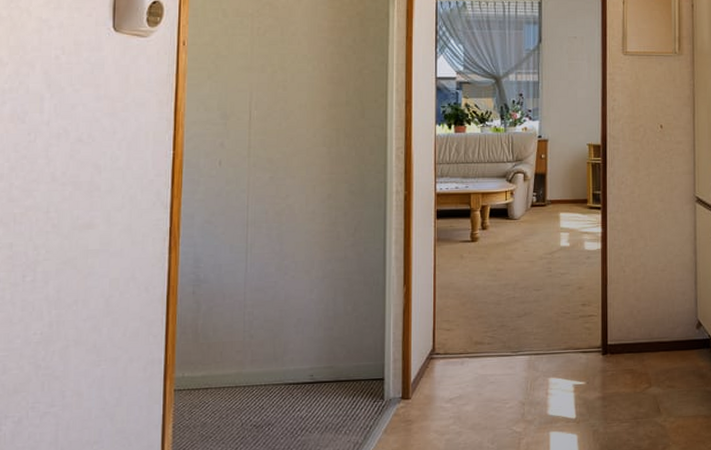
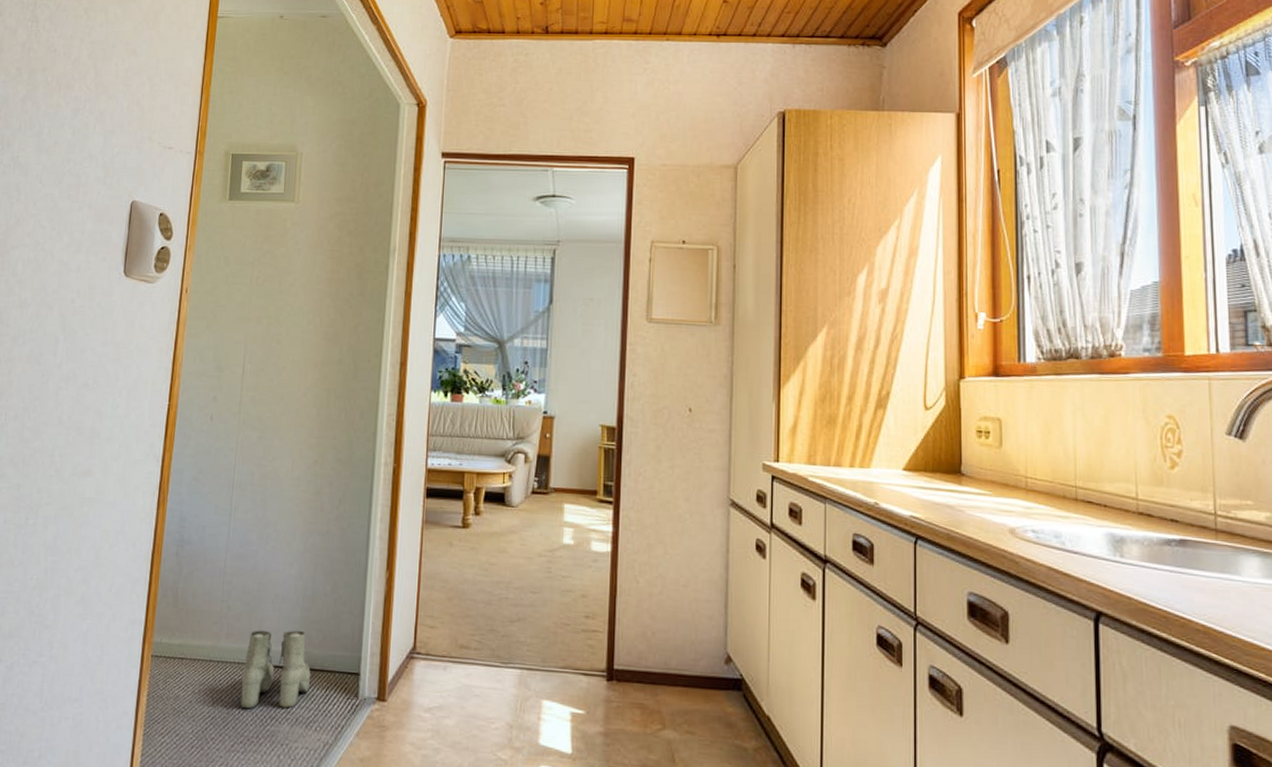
boots: none [269,348,337,425] -> present [240,630,311,709]

